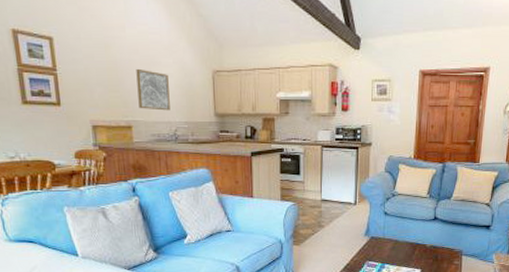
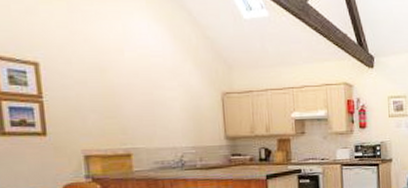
wall art: present [136,68,170,111] -> none [136,92,176,136]

